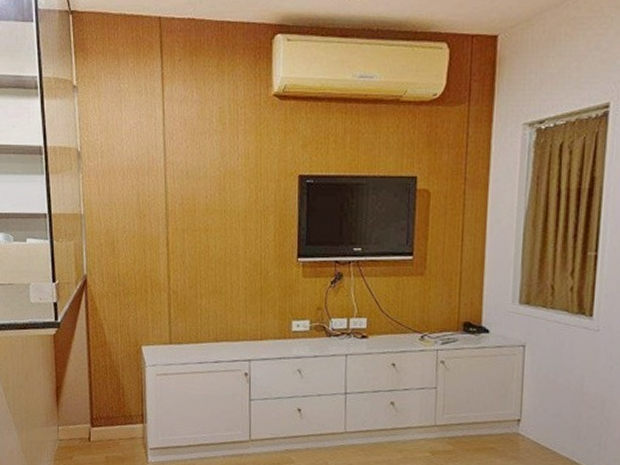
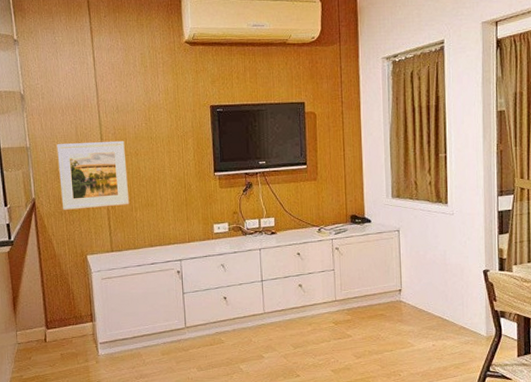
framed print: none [115,212,195,291] -> present [57,140,130,210]

